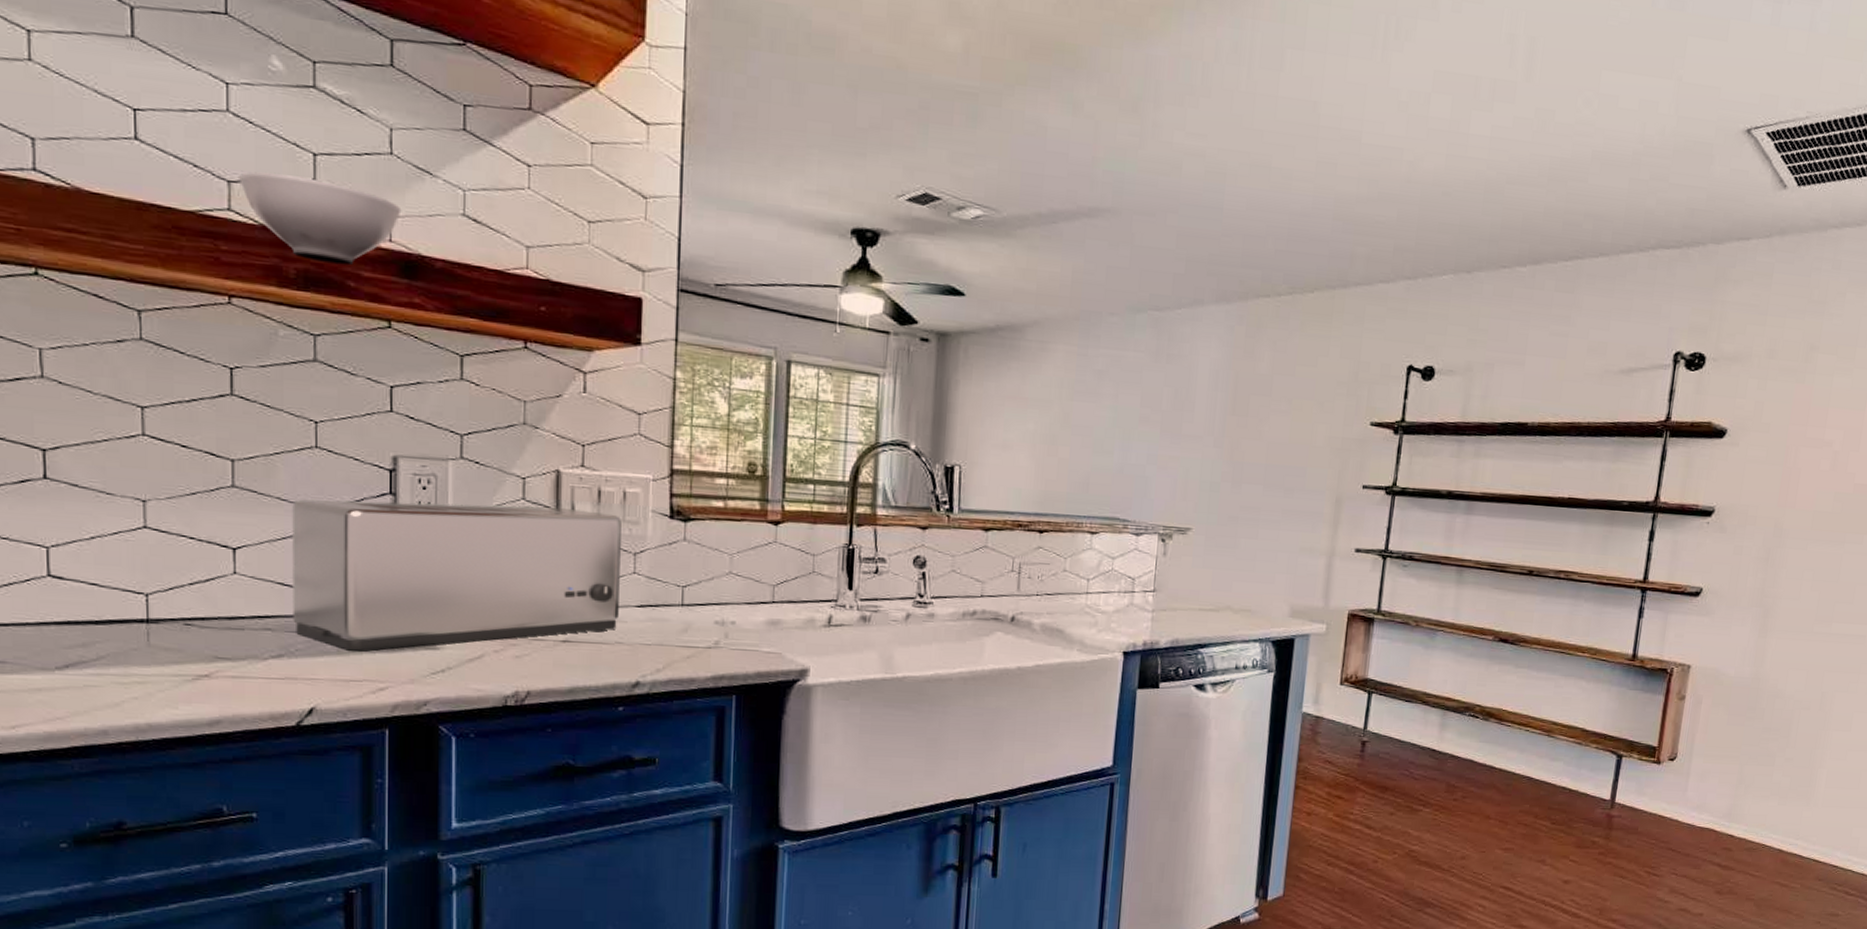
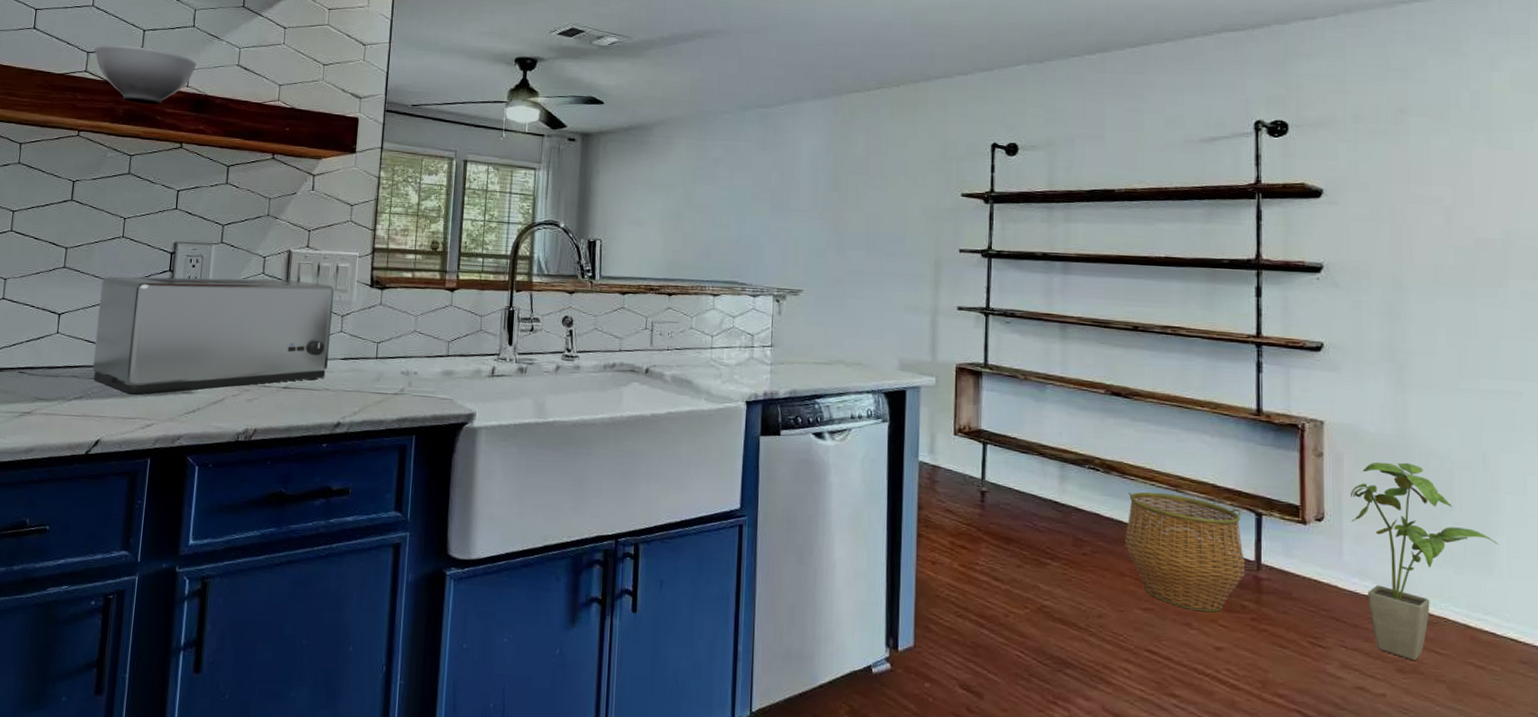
basket: none [1494,737,1605,849] -> present [1125,491,1246,613]
house plant: none [1700,703,1820,884] -> present [1351,462,1499,661]

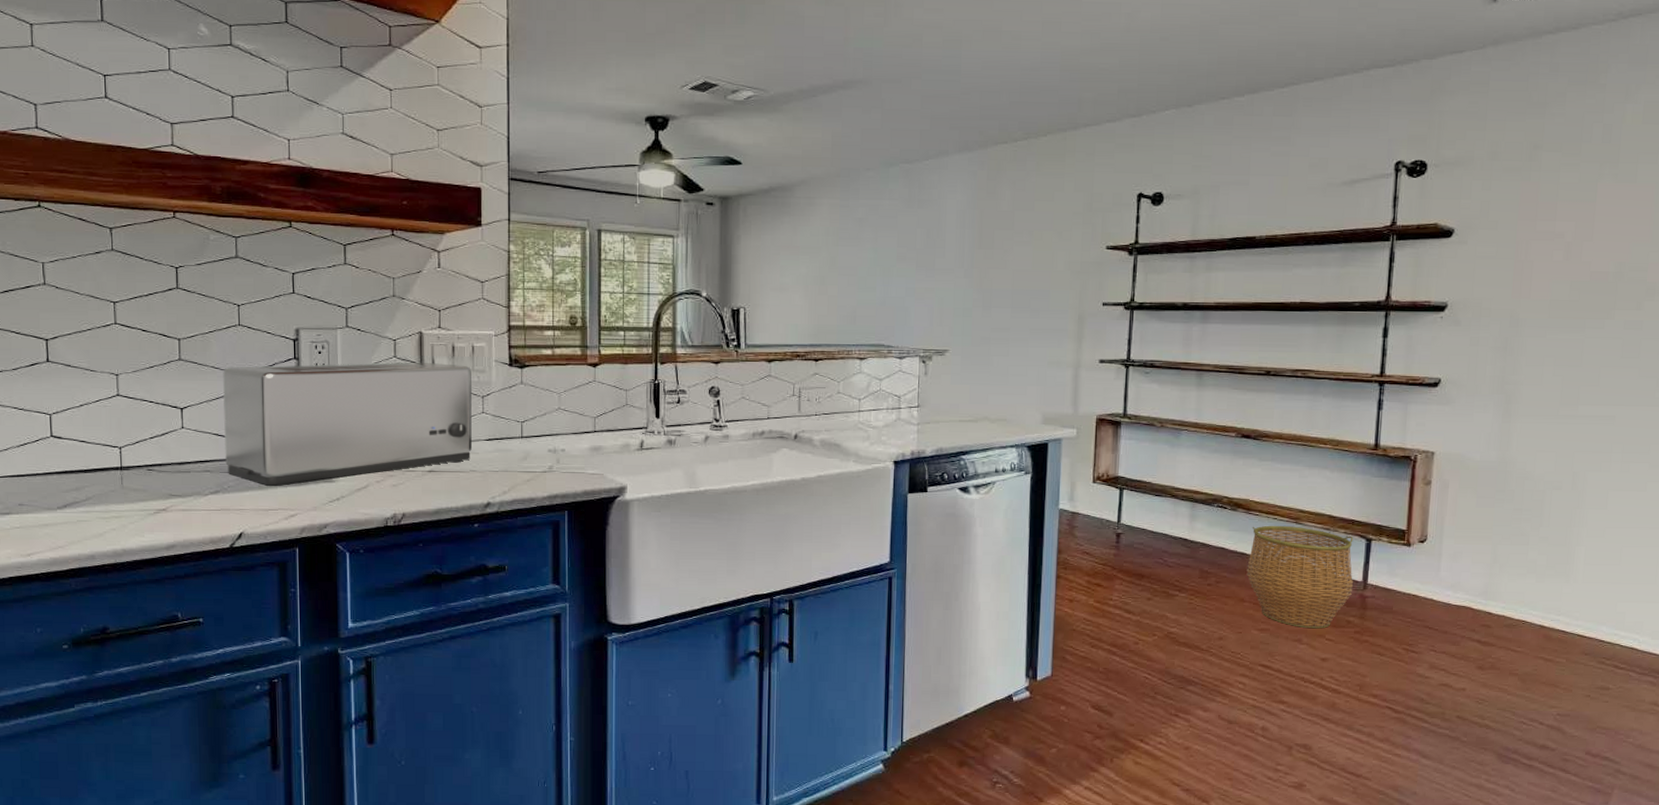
bowl: present [94,45,197,105] -> none [178,114,297,181]
house plant: present [1351,462,1499,661] -> none [1451,486,1577,659]

